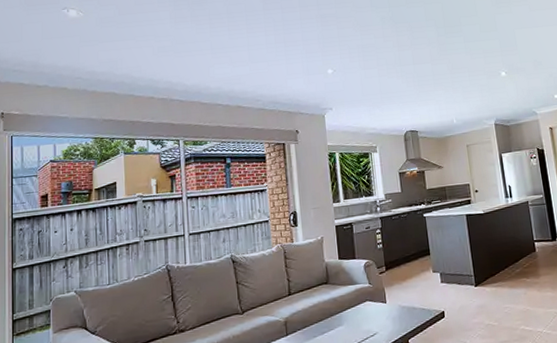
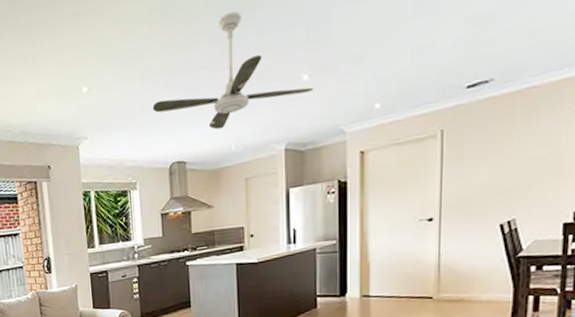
ceiling fan: none [387,26,511,107] -> present [152,11,314,130]

